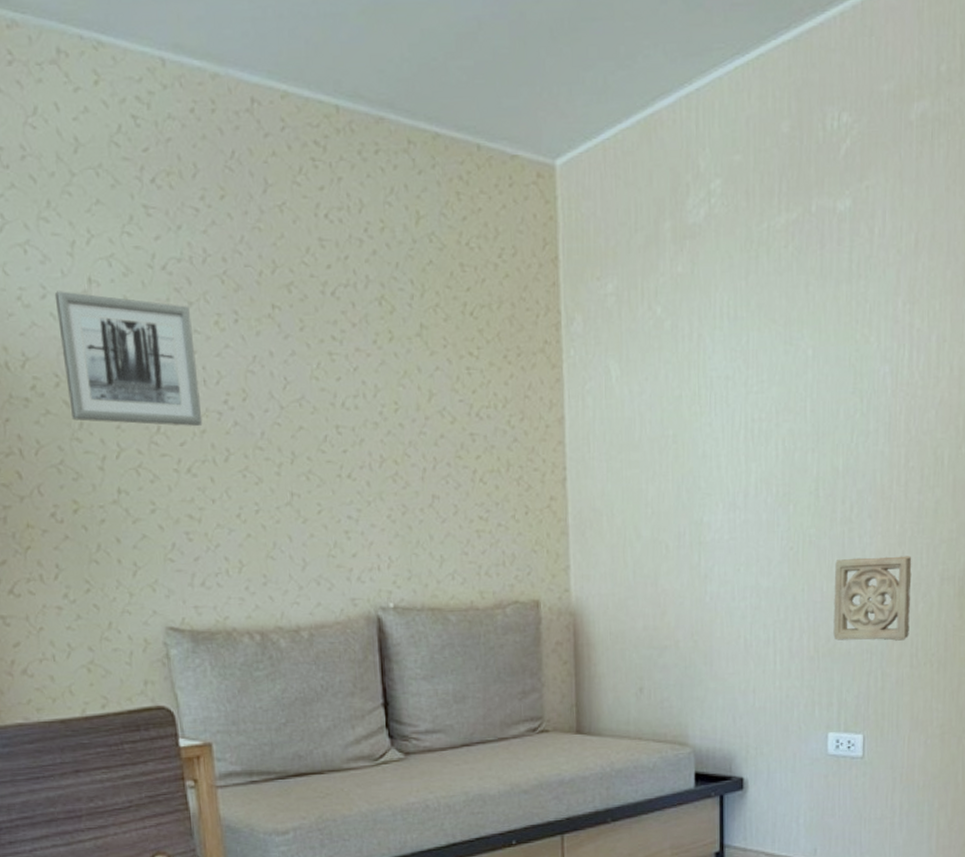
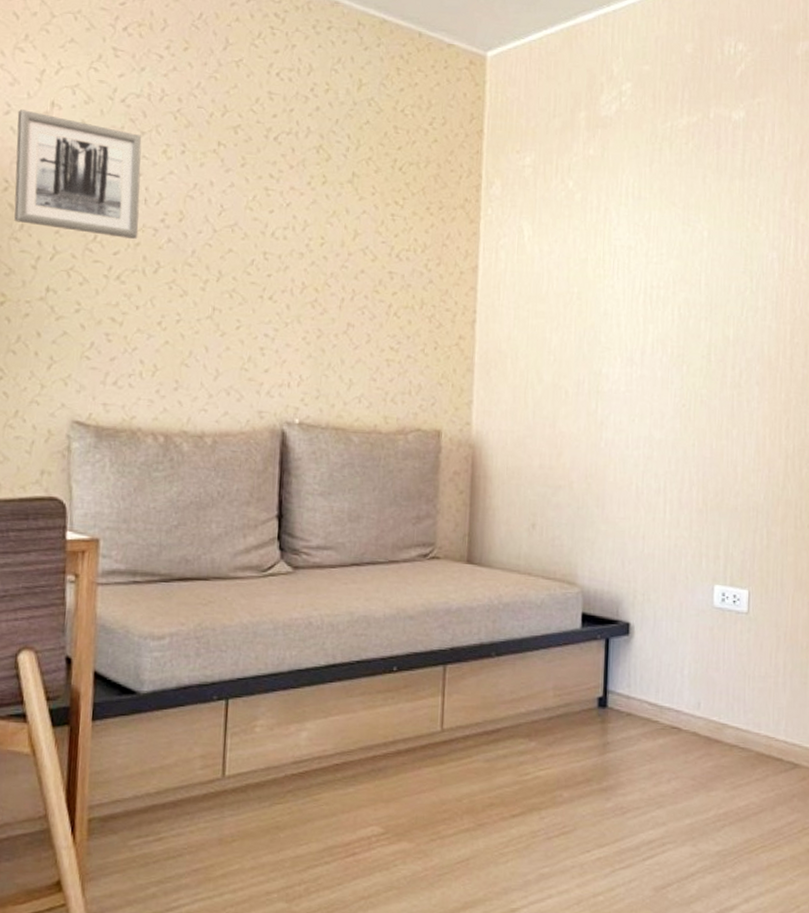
wall ornament: present [833,556,912,641] -> none [721,420,797,502]

